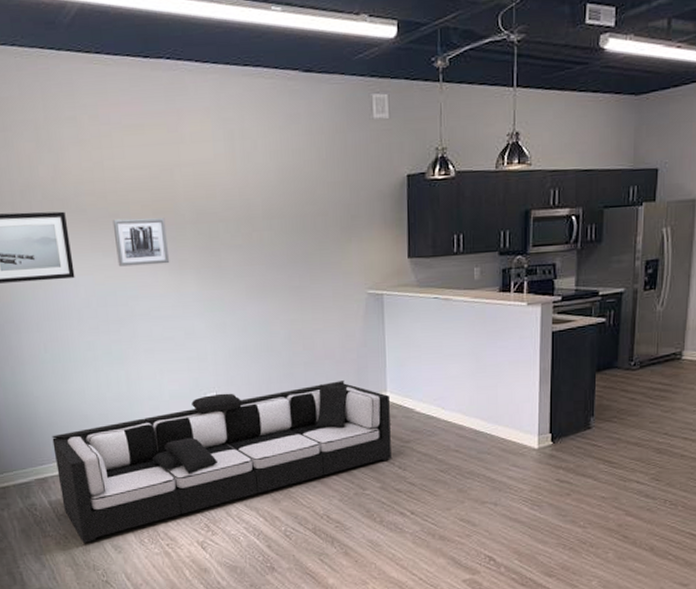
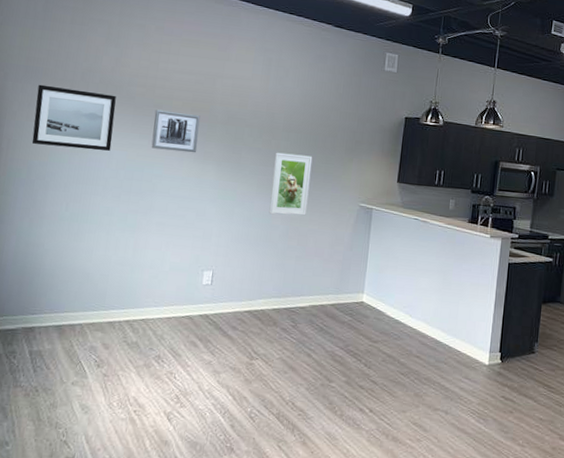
sofa: present [52,380,391,543] -> none [42,272,365,398]
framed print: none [260,243,308,320] -> present [269,152,313,216]

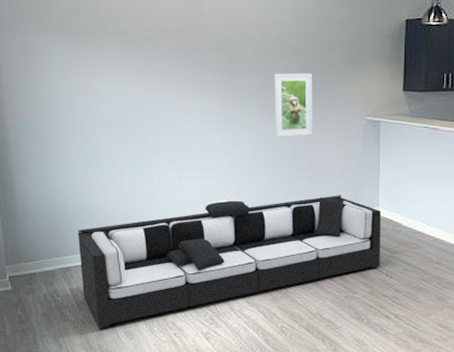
wall art: present [32,84,116,151] -> none [26,30,109,92]
sofa: none [42,272,365,398] -> present [78,195,381,328]
wall art: present [151,109,201,153] -> none [146,42,194,84]

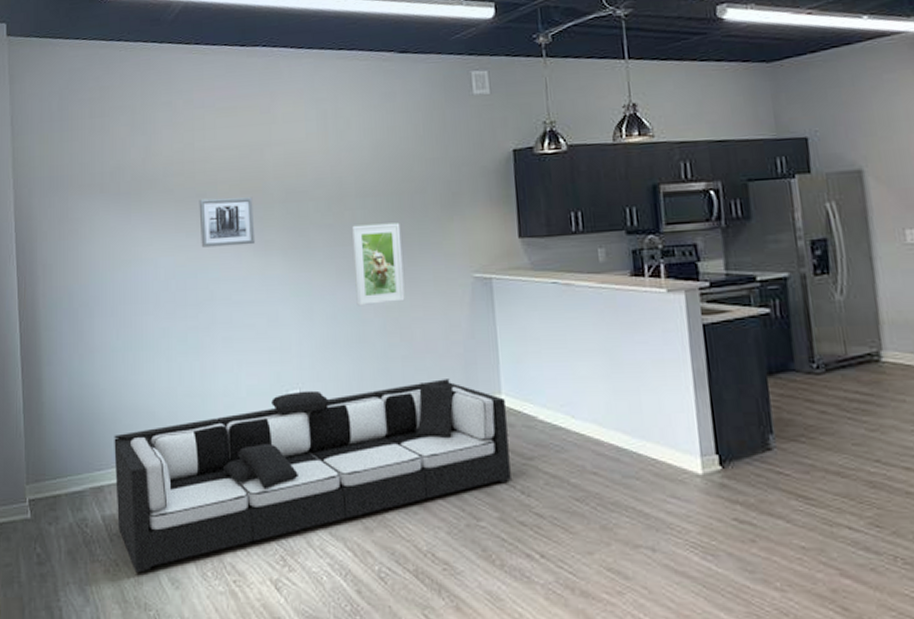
wall art: none [146,42,194,84] -> present [199,197,256,248]

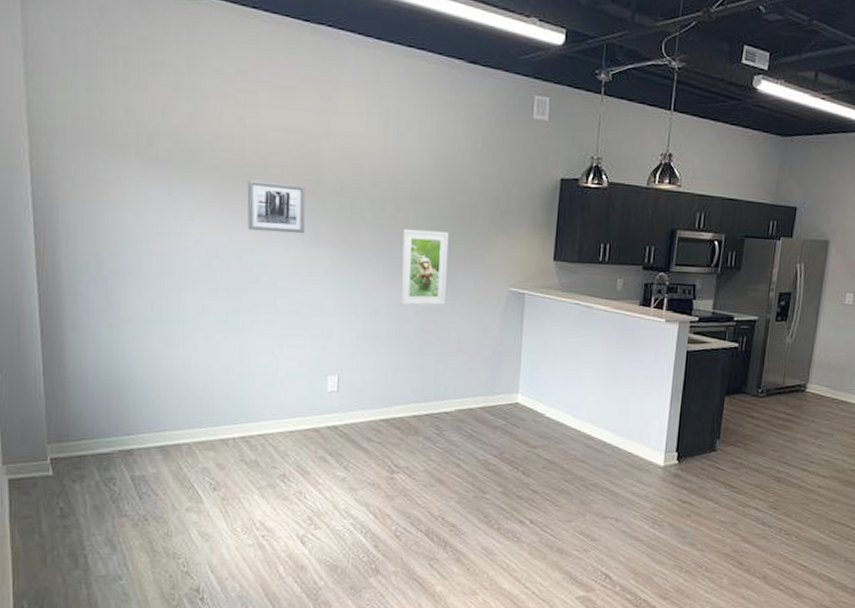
sofa: present [114,379,511,573] -> none [145,377,520,527]

